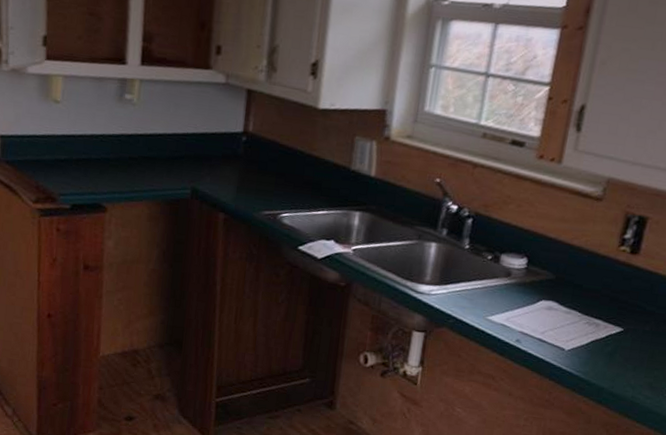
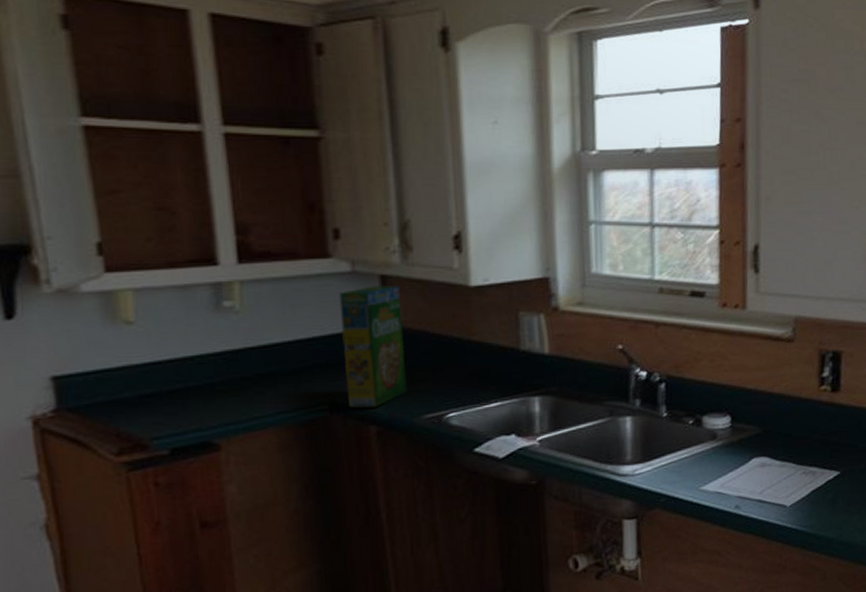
cereal box: none [206,97,261,199] -> present [339,285,407,408]

